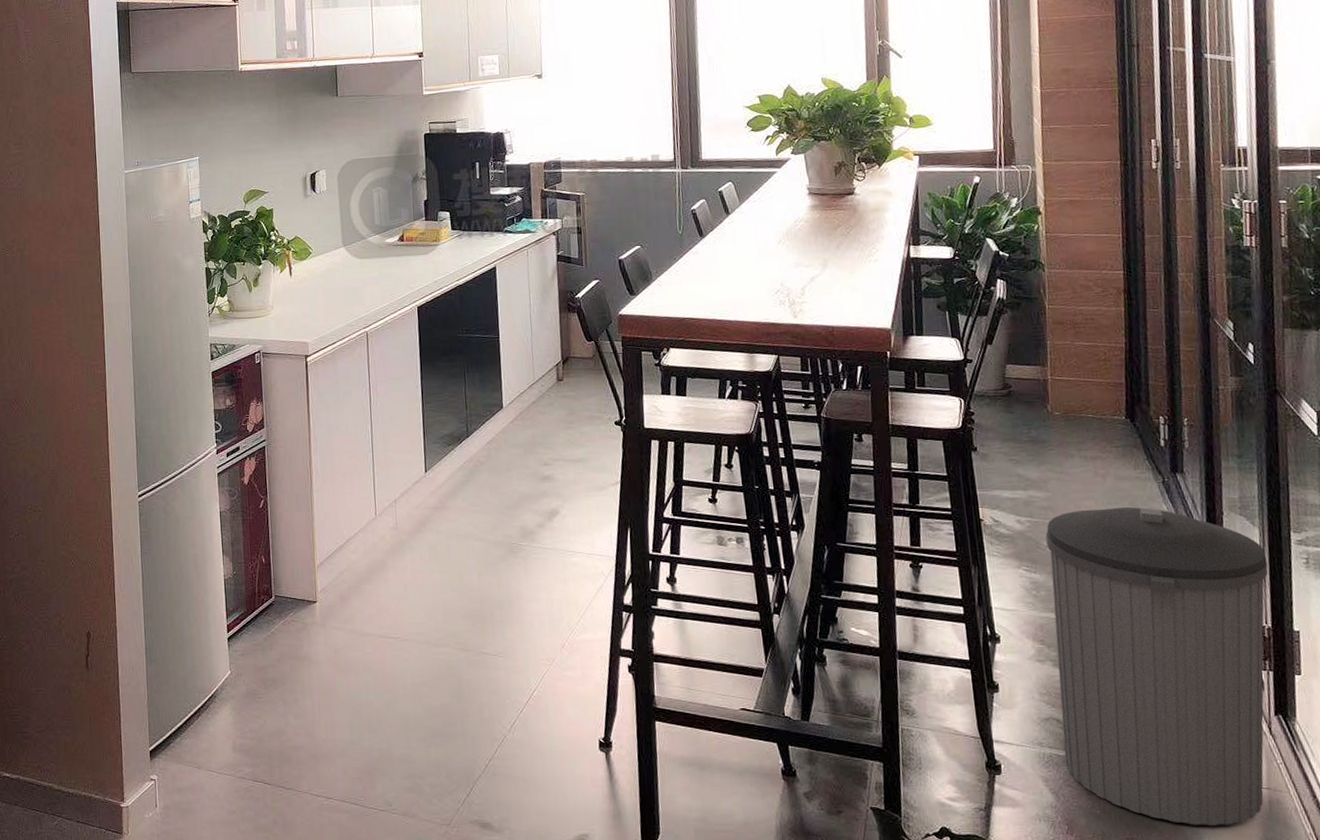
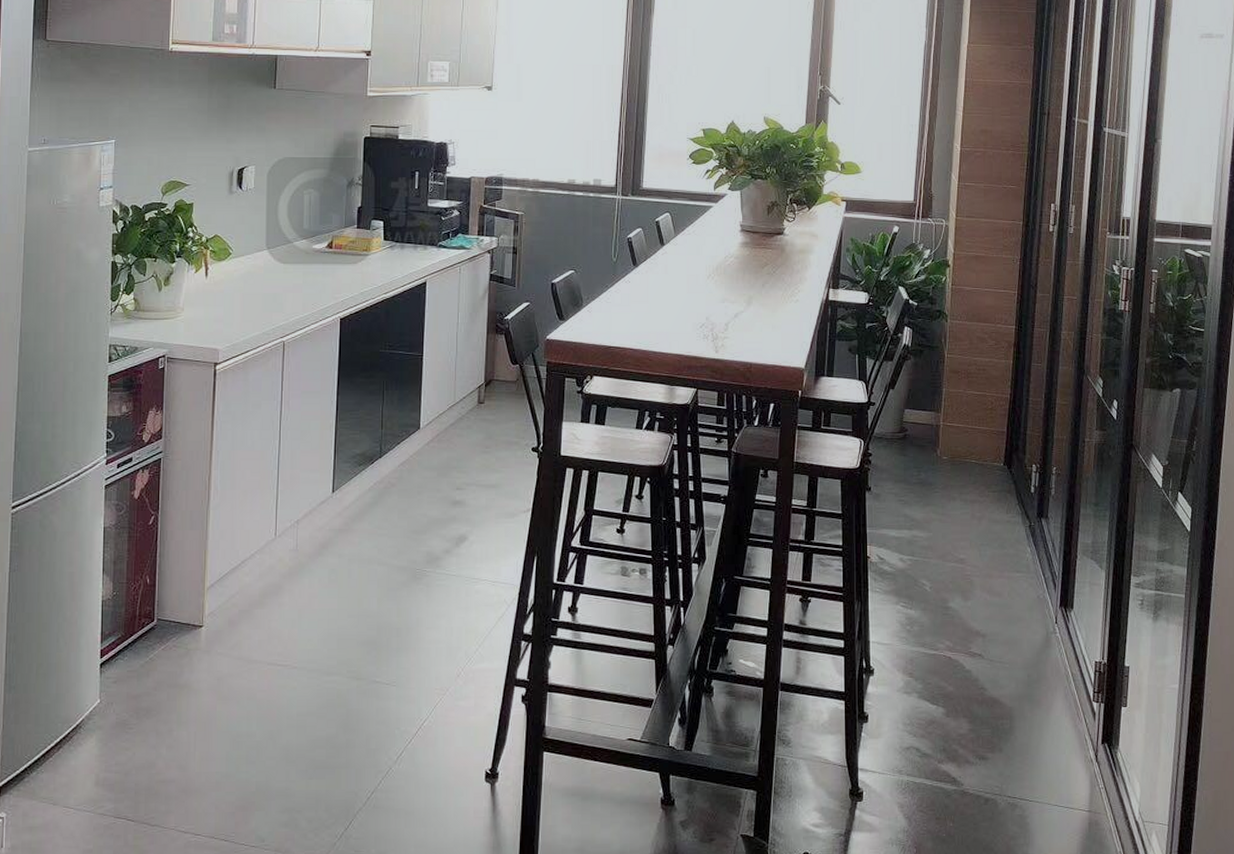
trash can: present [1045,506,1268,826] -> none [920,548,1110,847]

